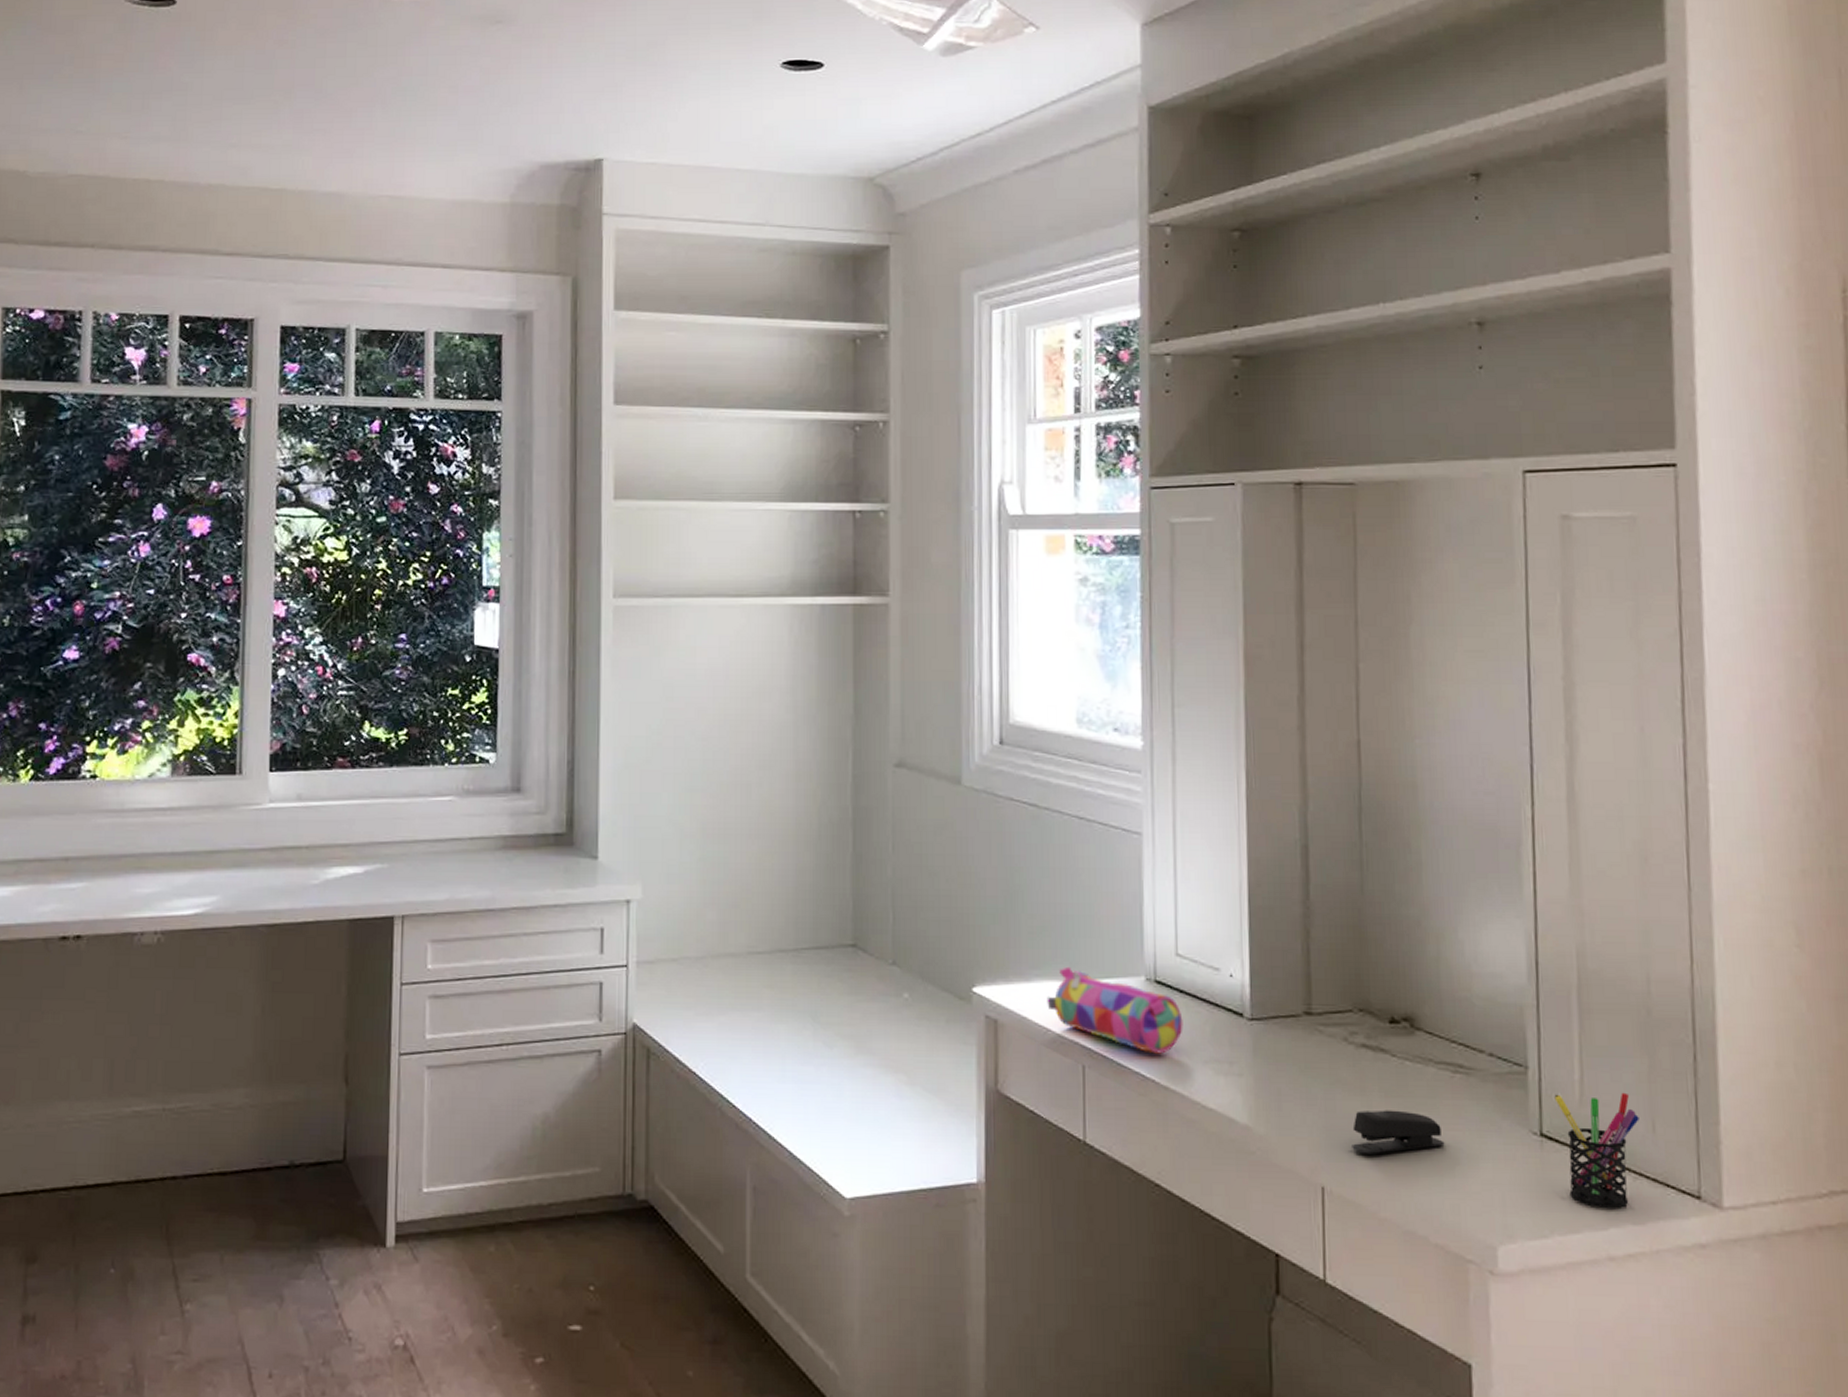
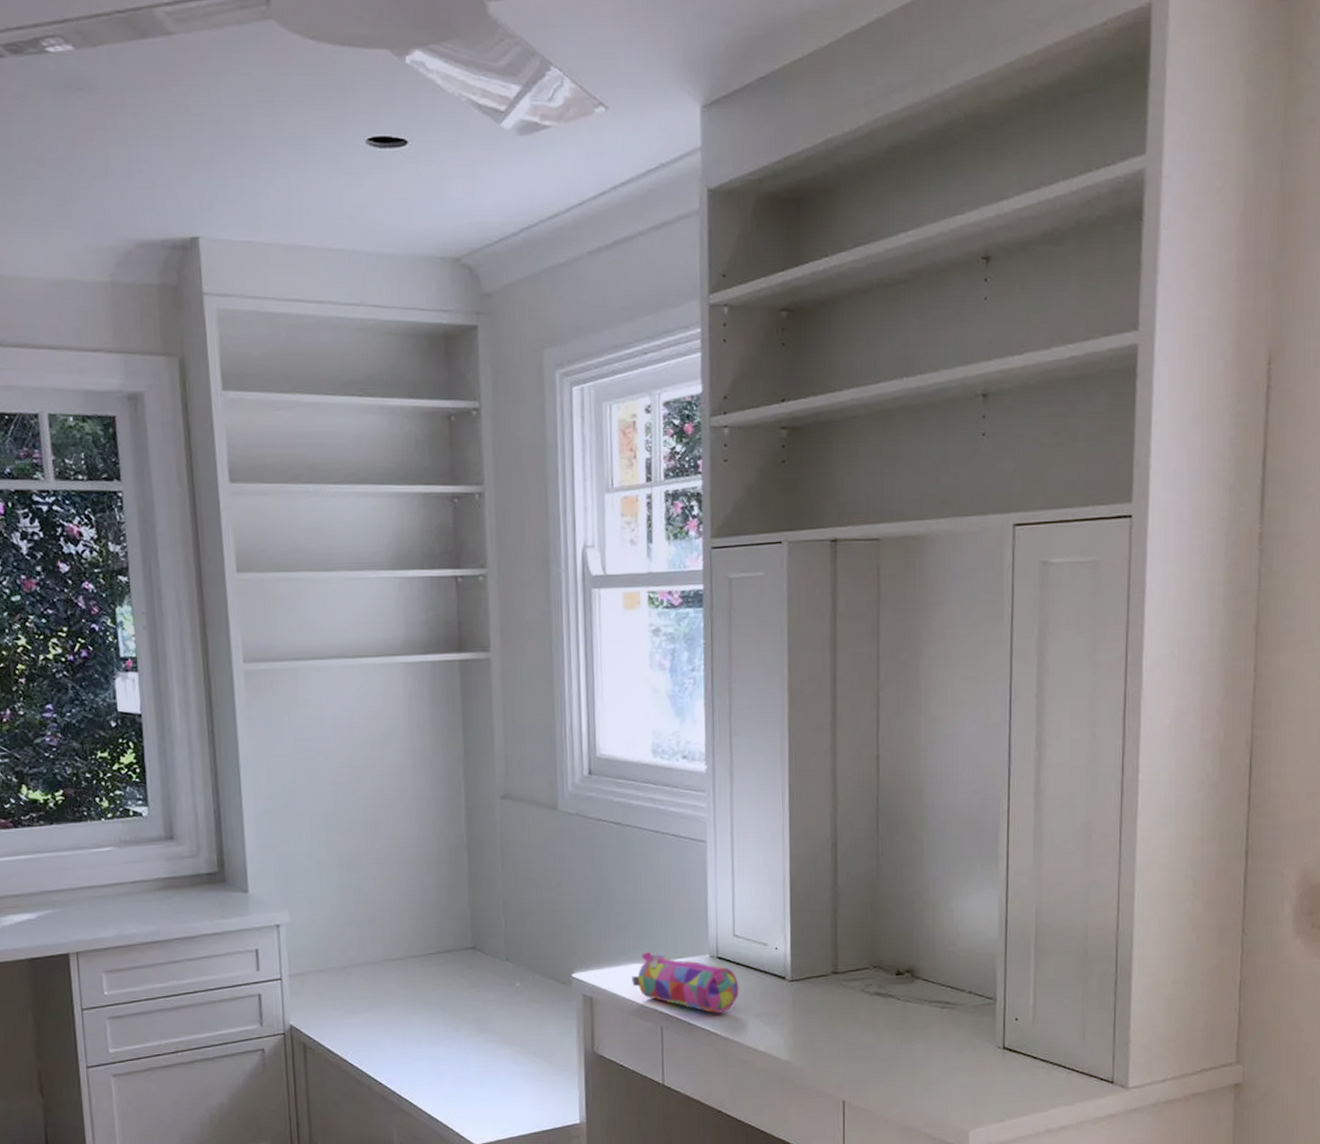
stapler: present [1352,1110,1445,1154] -> none [866,1039,934,1074]
pen holder: present [1554,1092,1639,1208] -> none [1014,1012,1074,1096]

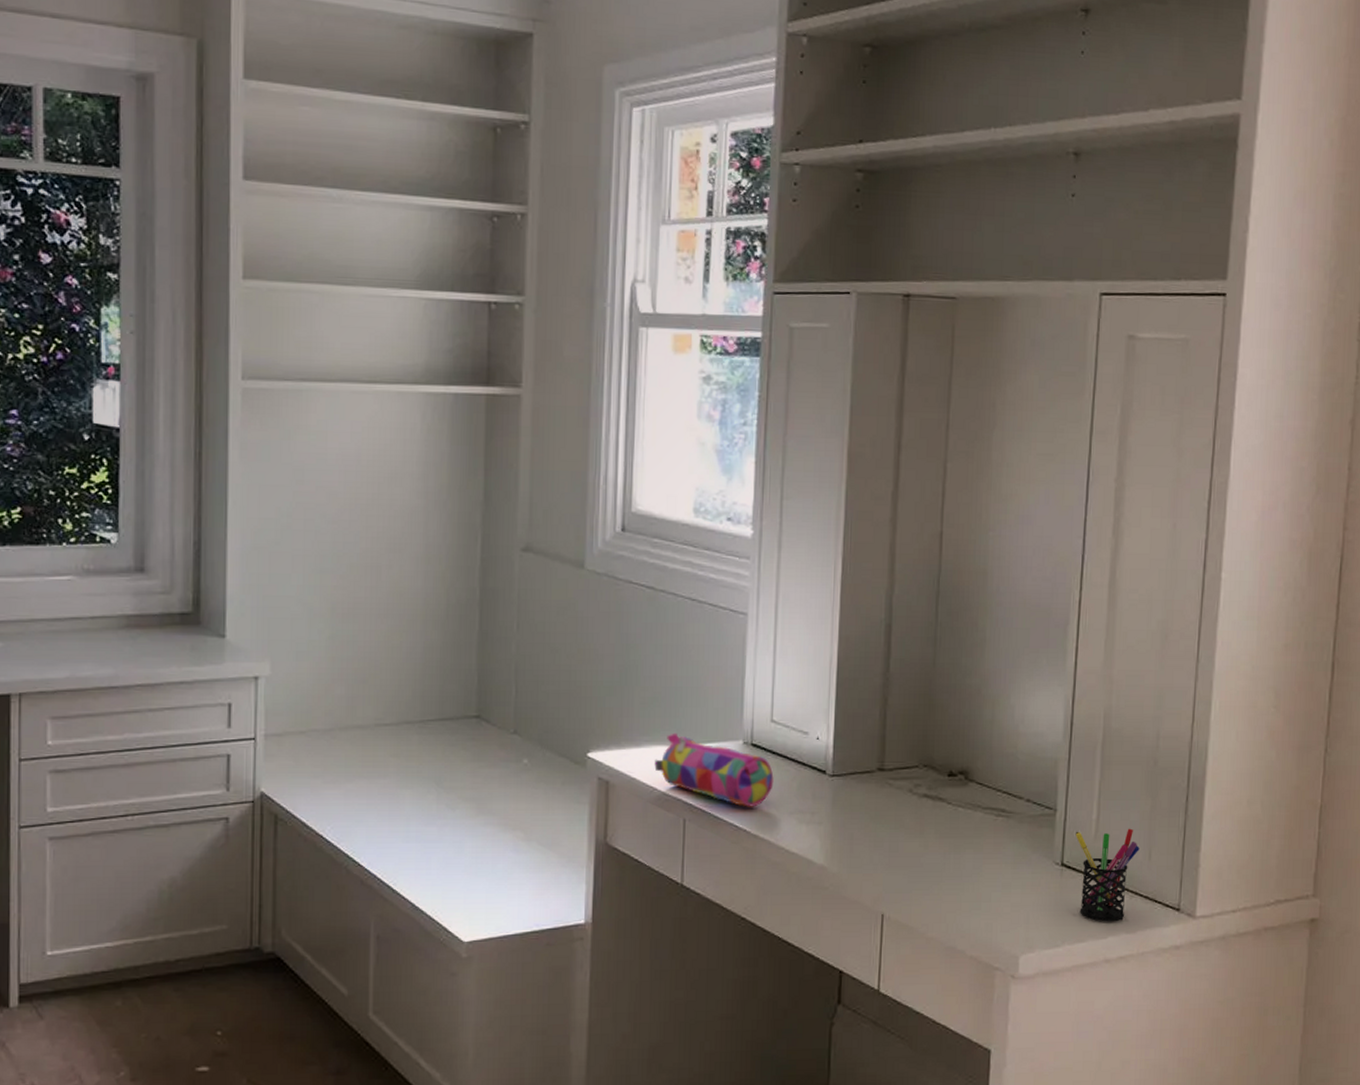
pen holder: none [1014,1012,1074,1096] -> present [1075,828,1140,921]

